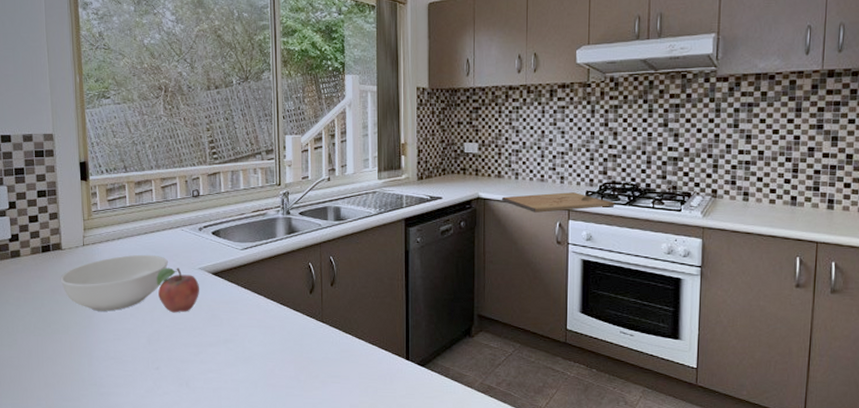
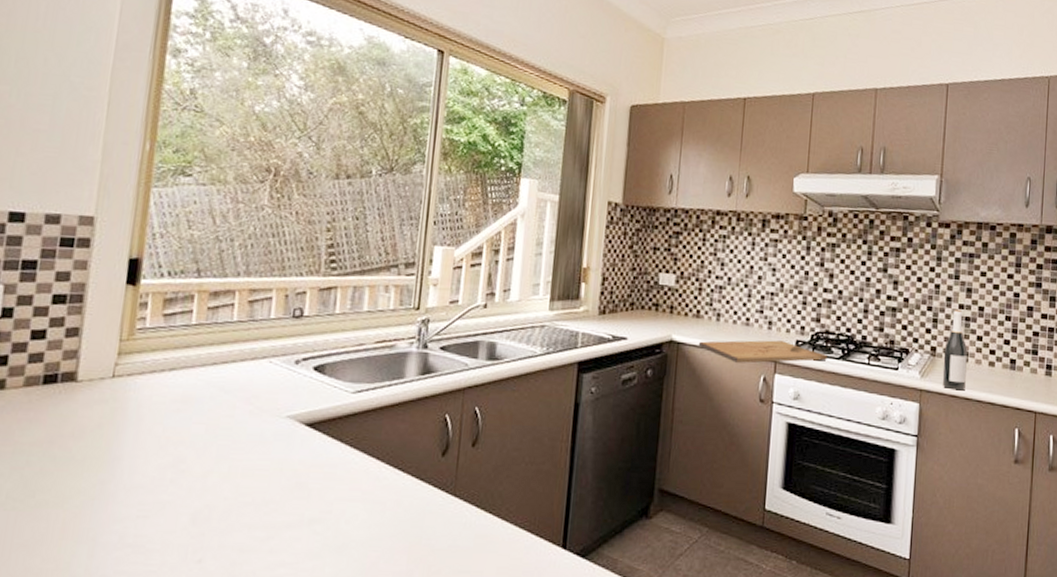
bowl: present [60,254,168,311] -> none [65,393,242,475]
fruit: present [156,267,200,313] -> none [218,413,285,479]
wine bottle: none [723,154,748,226] -> present [942,309,968,391]

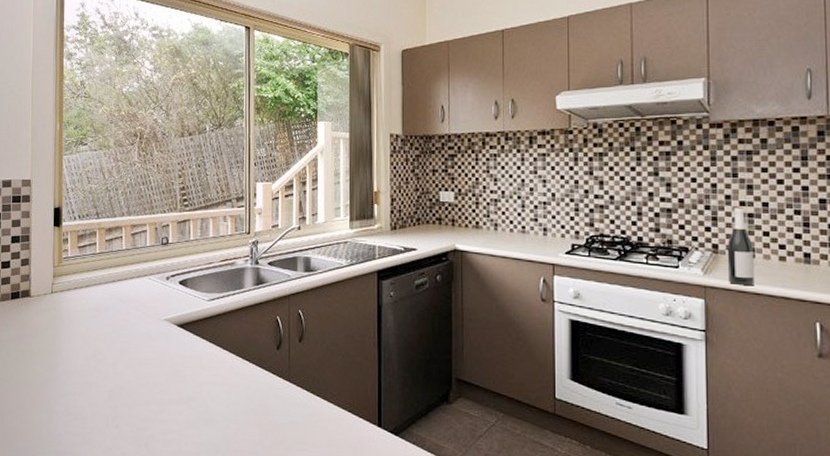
cutting board: present [698,340,827,364] -> none [479,245,604,267]

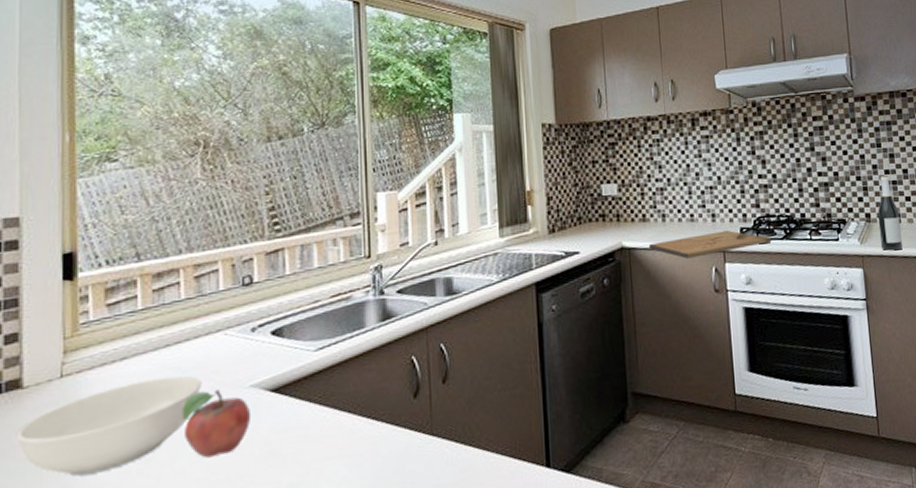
bowl: none [26,303,134,363] -> present [16,376,201,476]
fruit: none [121,318,165,367] -> present [181,389,252,458]
cutting board: none [479,245,604,267] -> present [648,230,772,259]

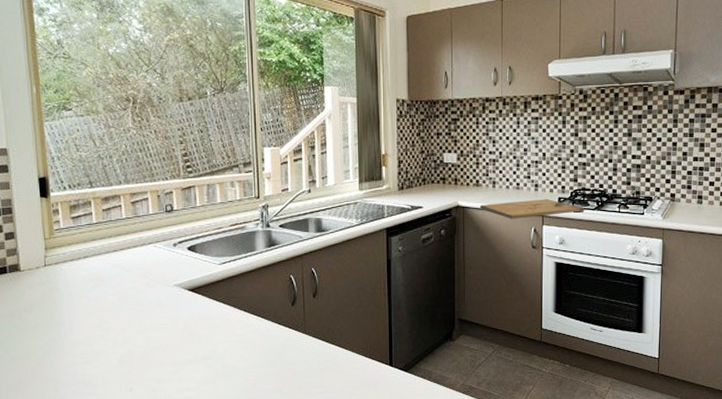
bowl: present [16,376,201,476] -> none [19,273,140,334]
fruit: present [181,389,252,458] -> none [127,285,176,332]
wine bottle: present [877,174,902,251] -> none [681,161,702,227]

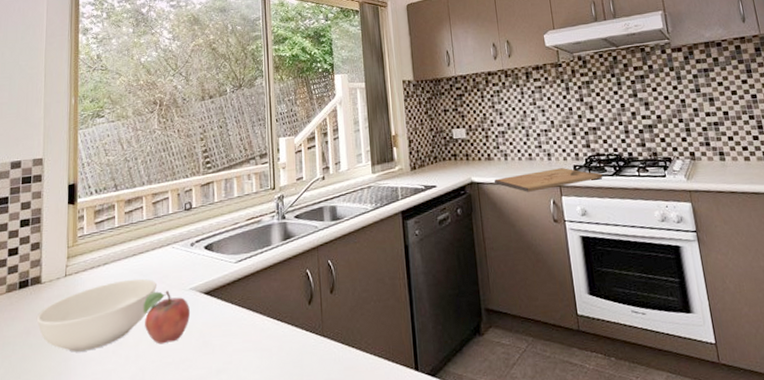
bowl: none [19,273,140,334] -> present [36,278,156,352]
fruit: none [127,285,176,332] -> present [143,290,191,345]

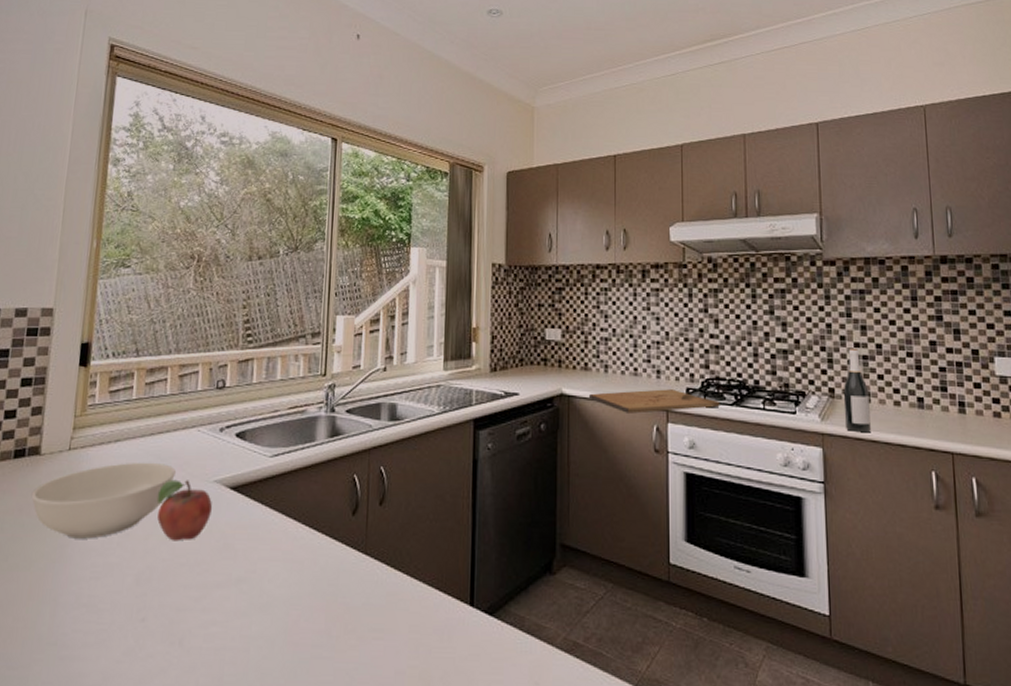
wine bottle: none [701,117,729,187] -> present [843,348,871,433]

